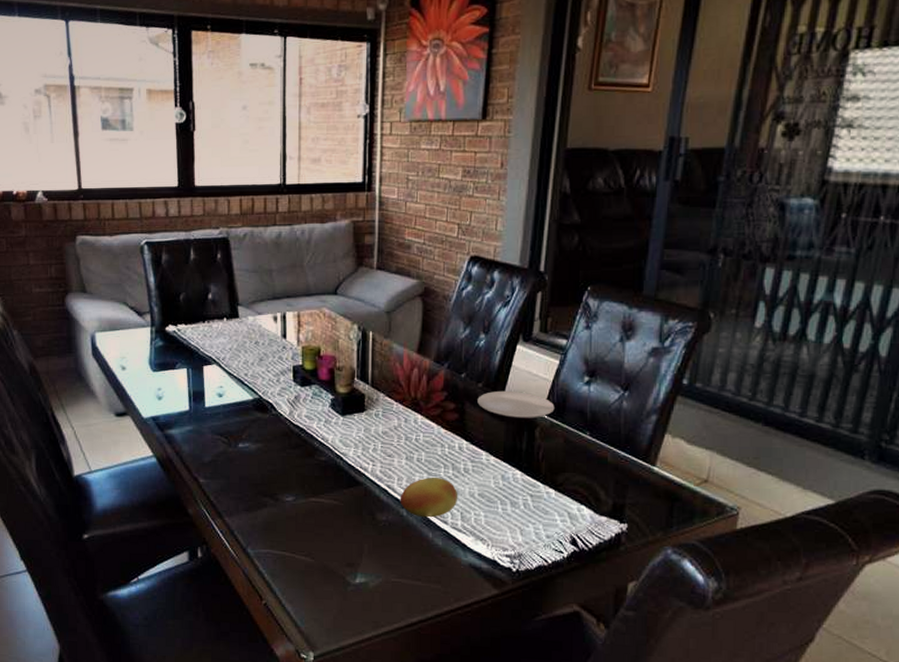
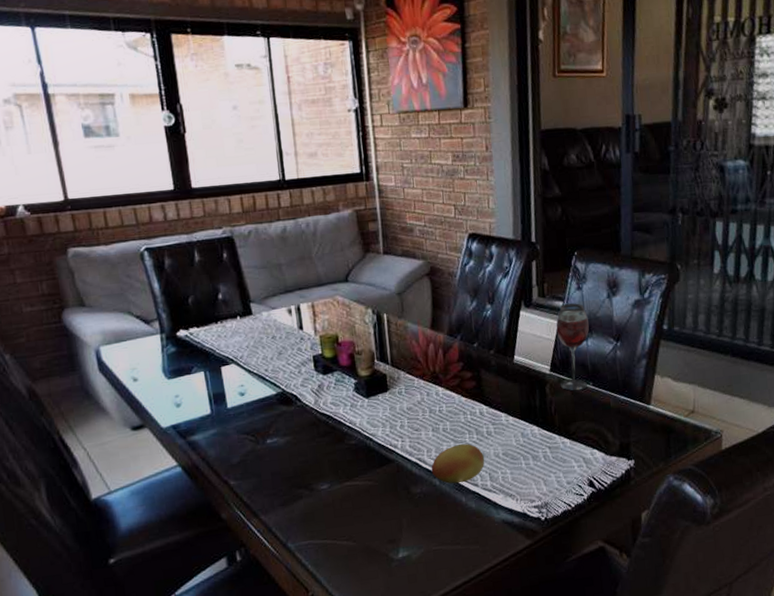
plate: present [477,390,555,418] -> none [491,353,560,379]
wineglass: none [552,343,595,439] -> present [556,303,590,391]

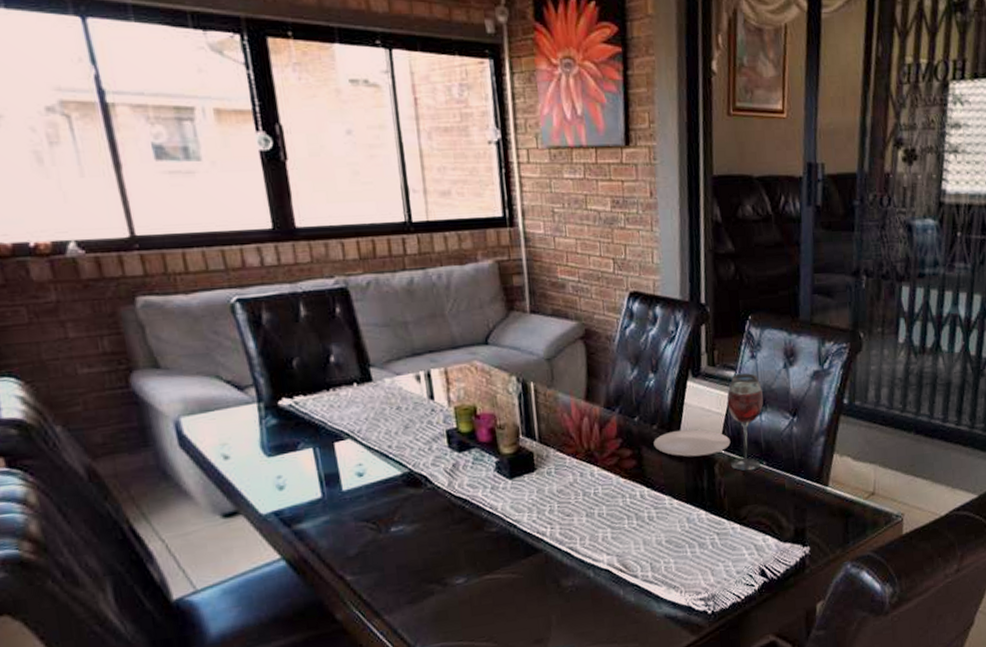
fruit: present [431,443,485,484] -> none [584,530,646,576]
plate: none [491,353,560,379] -> present [653,429,731,458]

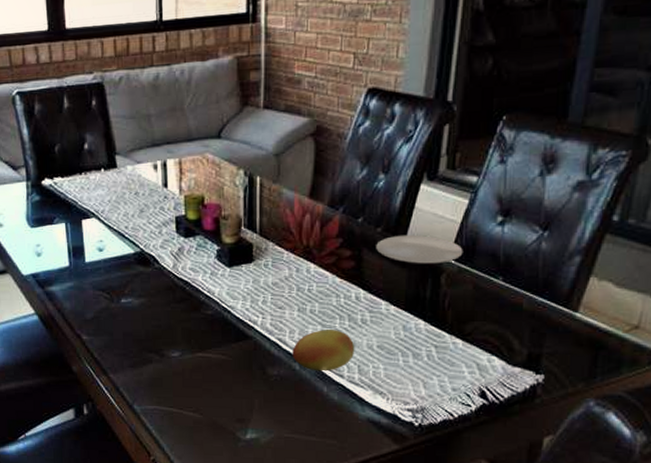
fruit: none [584,530,646,576] -> present [292,330,355,371]
wineglass: present [727,373,764,471] -> none [459,179,510,285]

